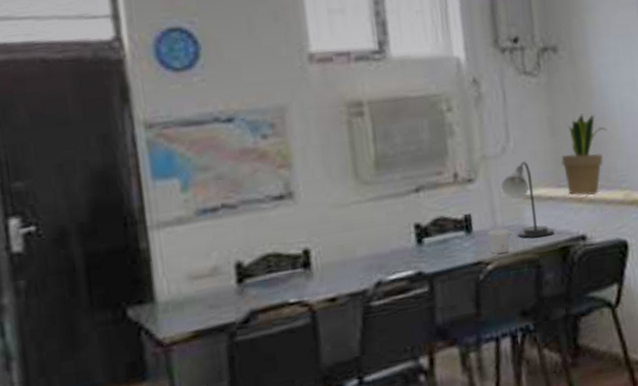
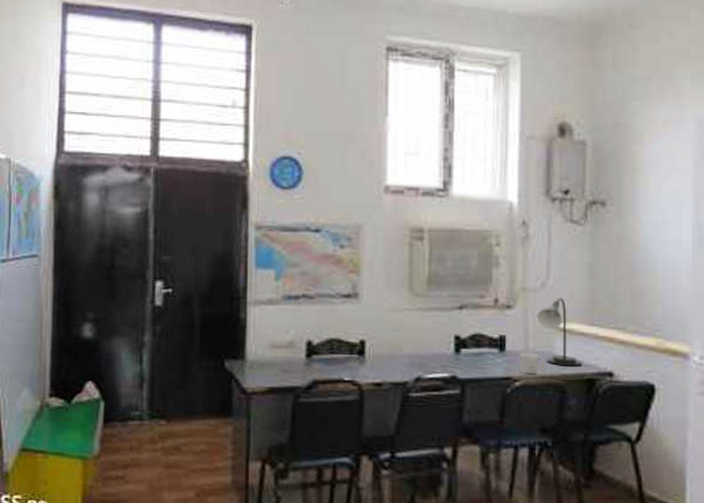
potted plant: present [560,114,608,196] -> none [596,264,648,337]

